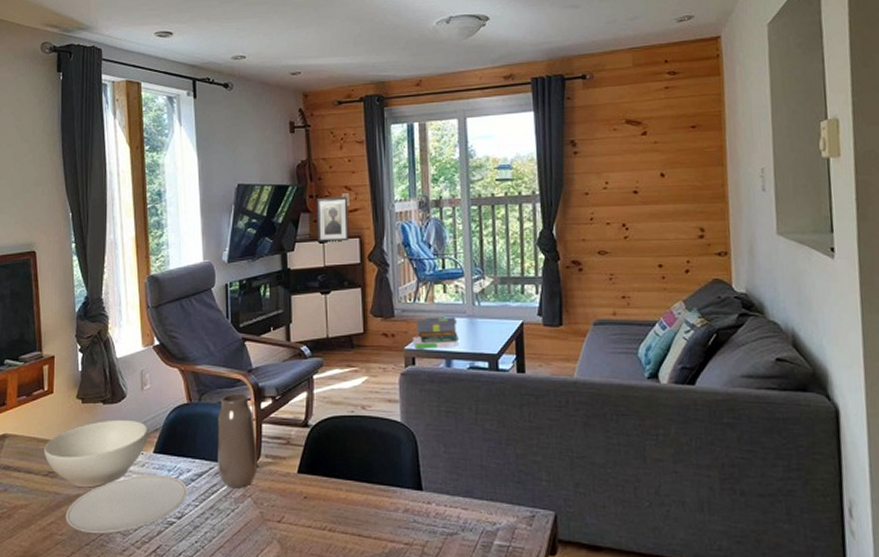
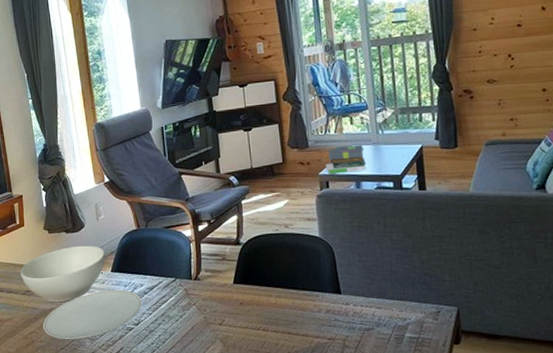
vase: present [217,393,258,488] -> none [162,219,200,298]
picture frame: present [316,196,349,242] -> none [234,45,265,87]

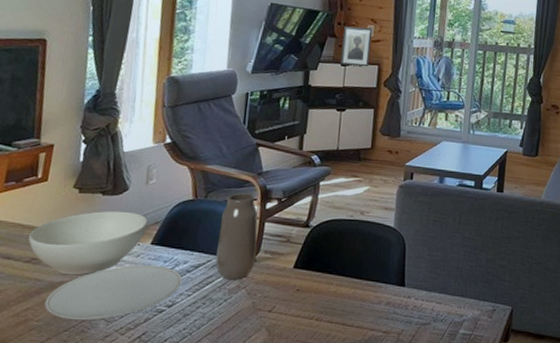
vase: none [162,219,200,298] -> present [215,193,258,280]
picture frame: none [234,45,265,87] -> present [340,26,373,67]
books: present [326,145,366,175] -> none [413,139,454,168]

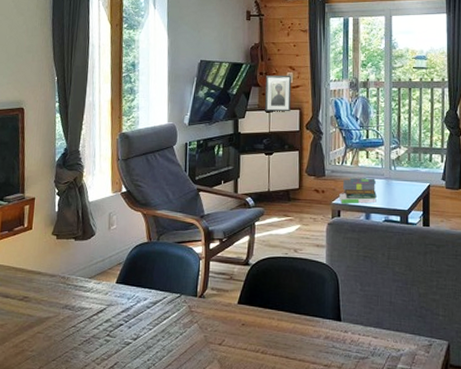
bowl: present [28,210,149,276] -> none [21,254,113,312]
plate: present [44,264,183,321] -> none [36,301,144,352]
vase: present [215,193,258,280] -> none [170,235,205,315]
books: none [413,139,454,168] -> present [339,177,377,204]

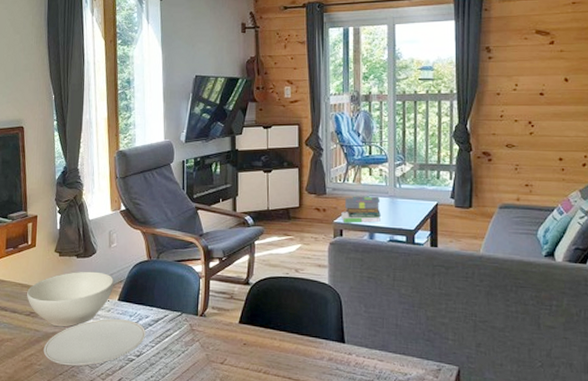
bowl: none [21,254,113,312] -> present [27,271,115,327]
plate: none [36,301,144,352] -> present [43,318,146,367]
picture frame: present [265,75,292,112] -> none [262,89,290,128]

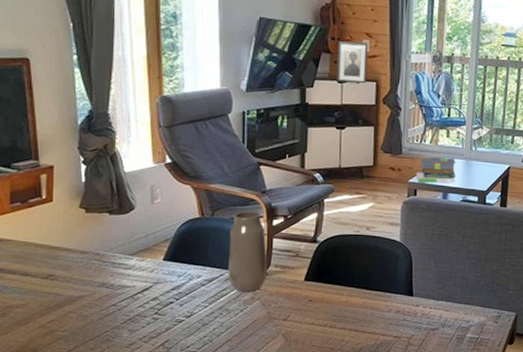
bowl: present [27,271,115,327] -> none [43,229,159,290]
plate: present [43,318,146,367] -> none [68,279,198,331]
vase: none [171,253,206,334] -> present [227,211,268,292]
picture frame: none [262,89,290,128] -> present [337,41,369,84]

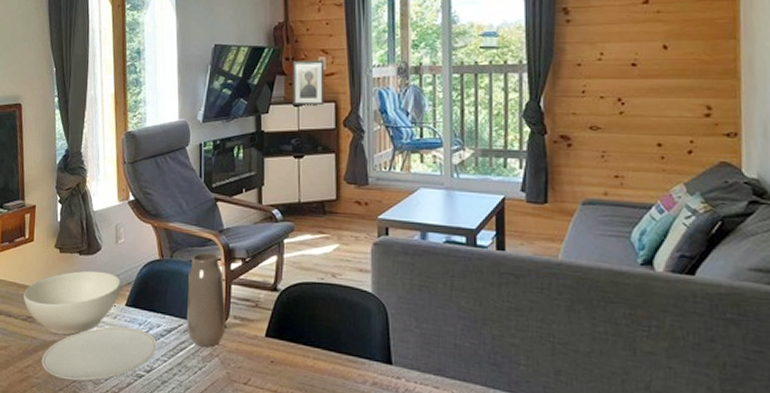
bowl: none [43,229,159,290] -> present [23,270,122,335]
plate: none [68,279,198,331] -> present [41,326,158,381]
books: present [416,156,456,184] -> none [387,187,435,220]

